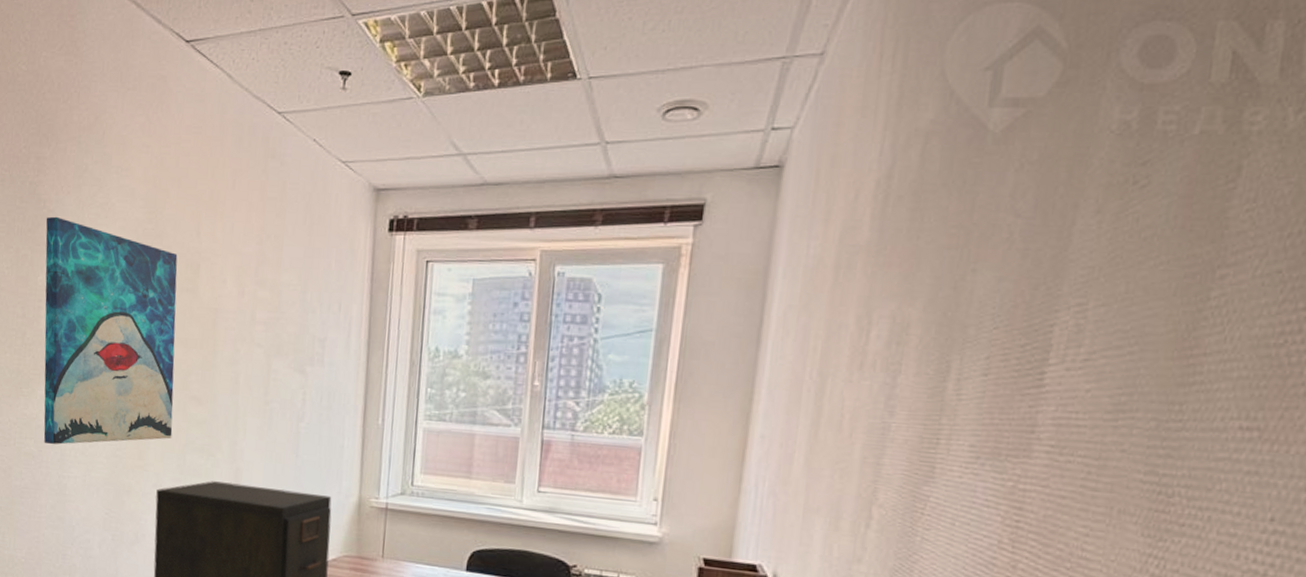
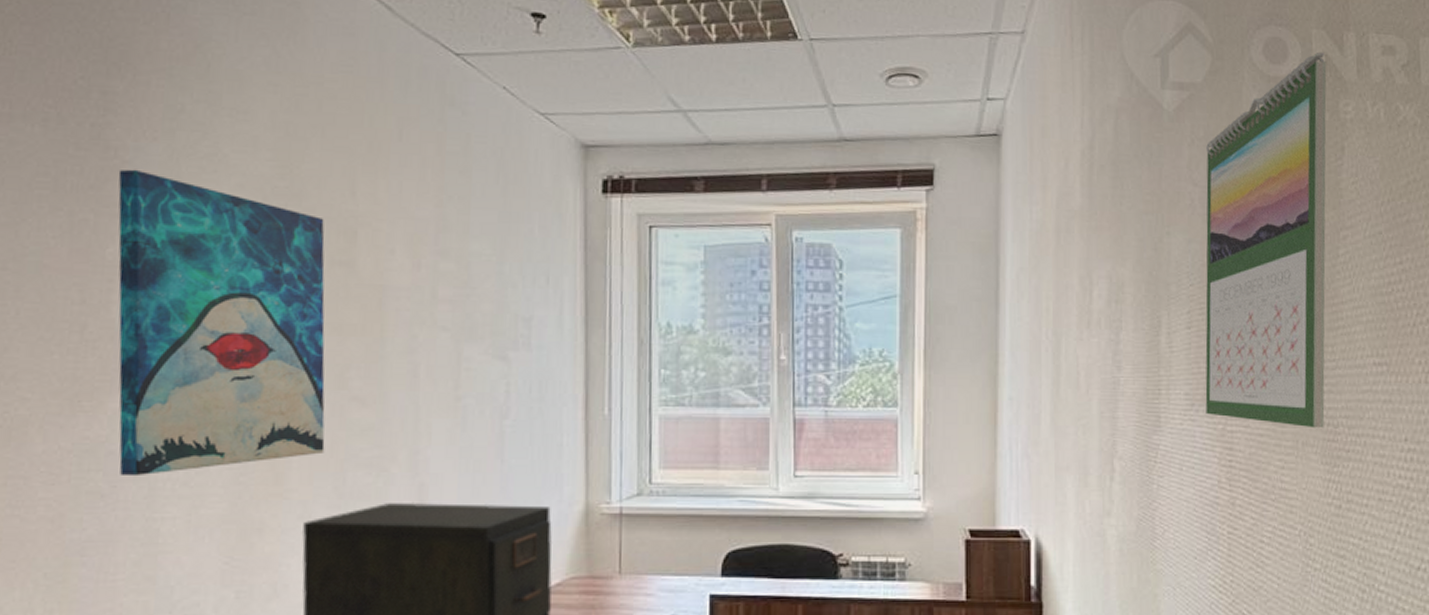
calendar: none [993,48,1233,497] -> present [1205,51,1327,429]

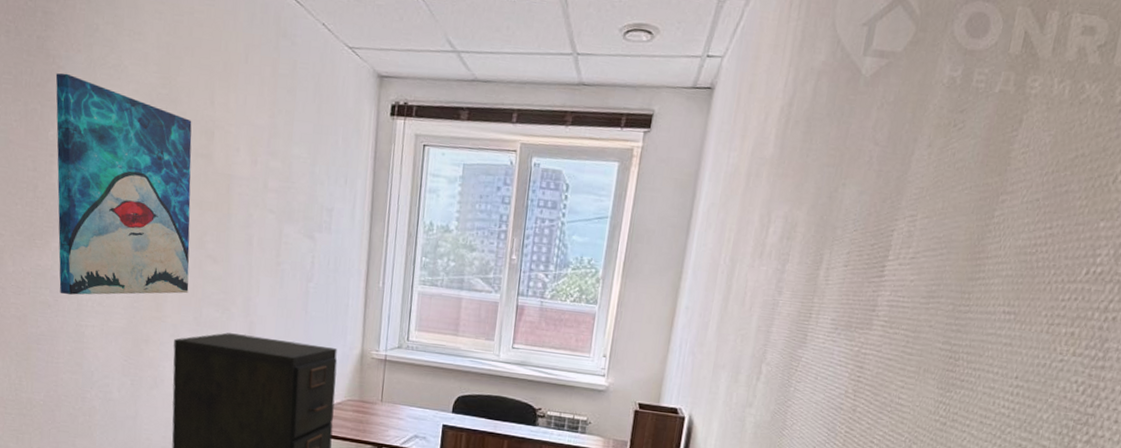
calendar: present [1205,51,1327,429] -> none [846,28,1025,360]

